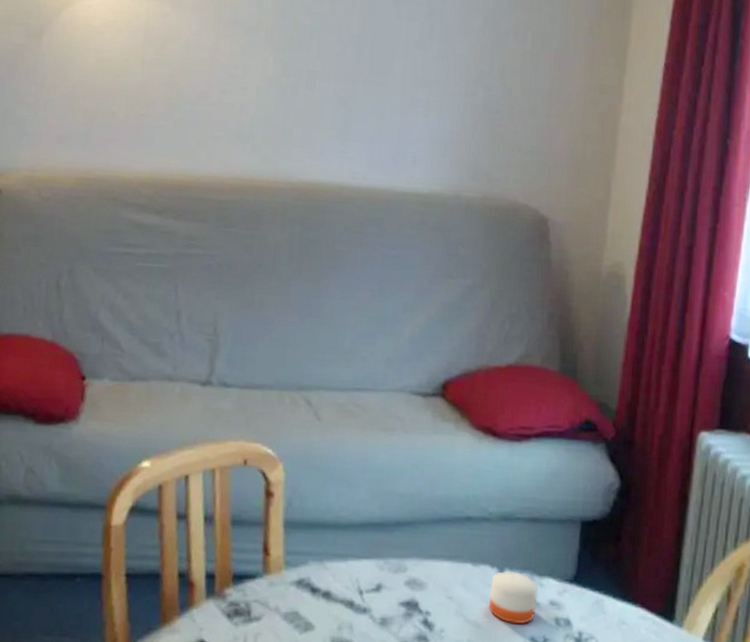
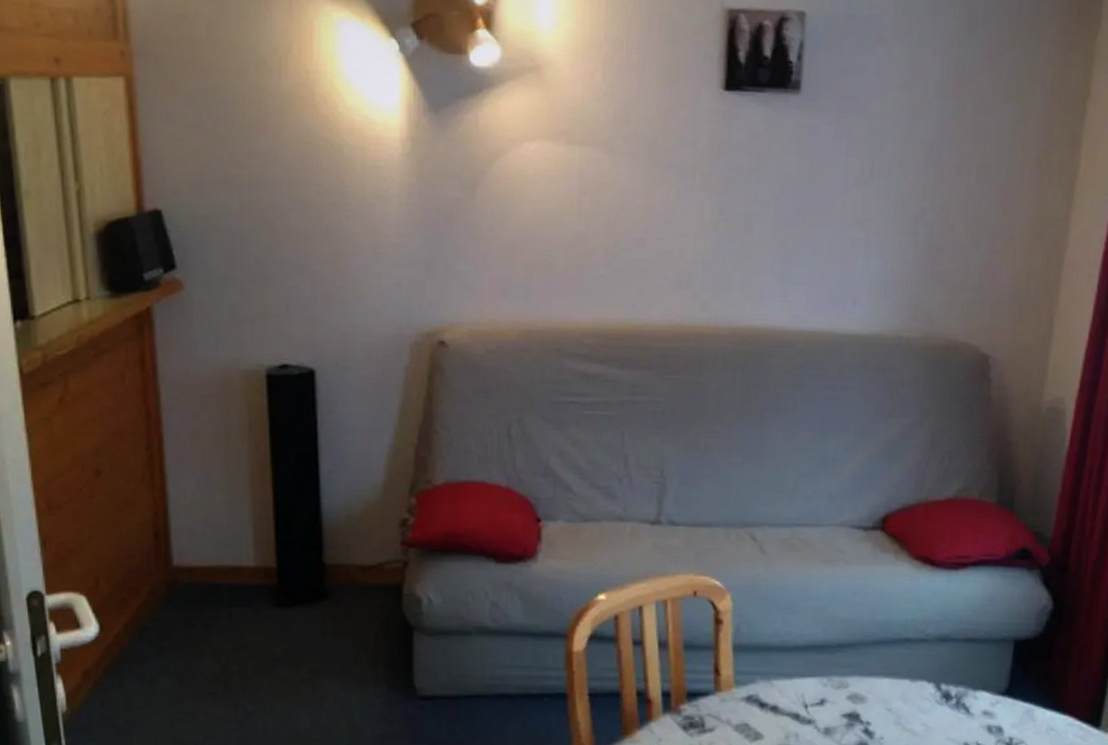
candle: present [488,571,538,625] -> none [925,686,972,732]

